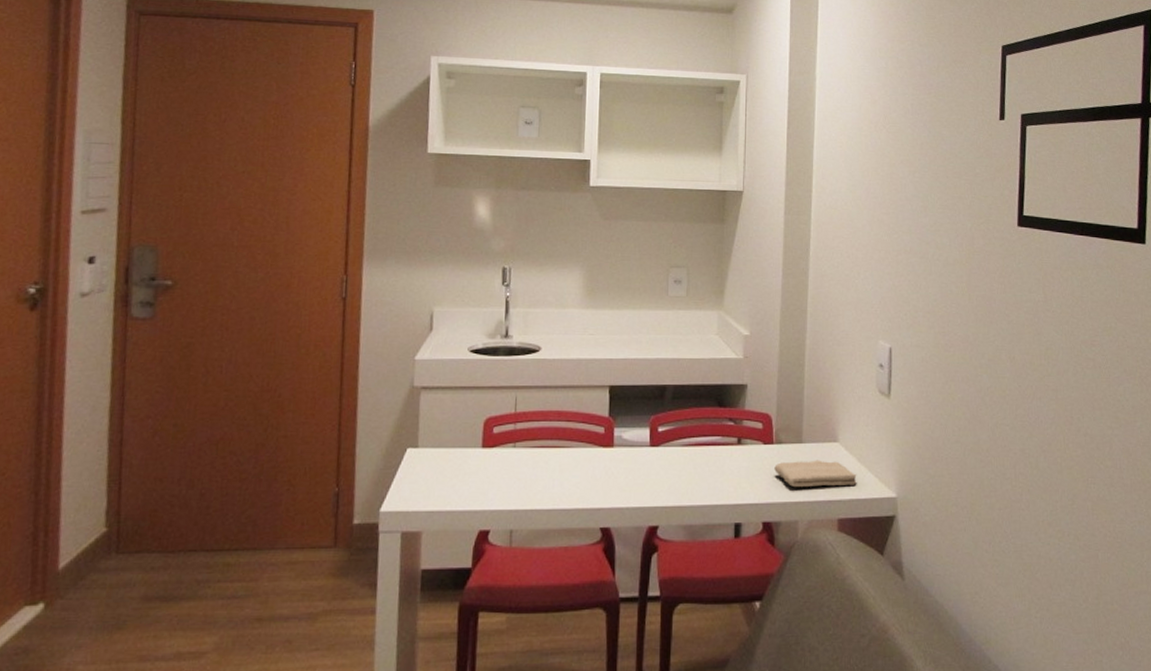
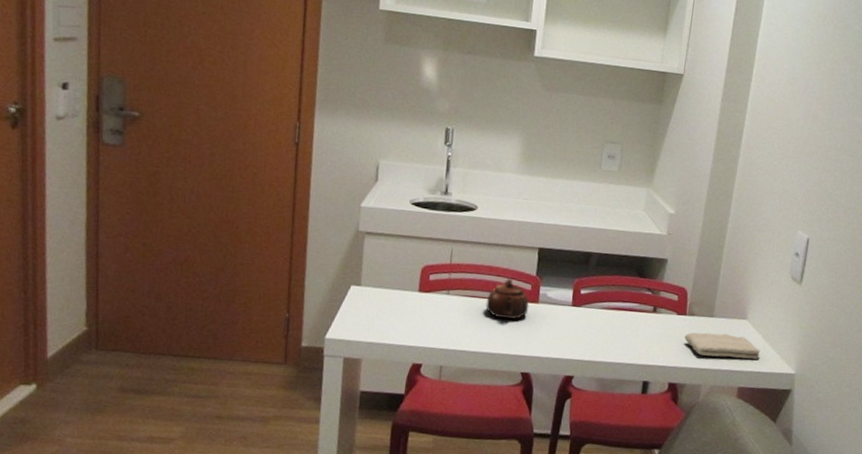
teapot: none [556,422,604,469] -> present [485,278,529,320]

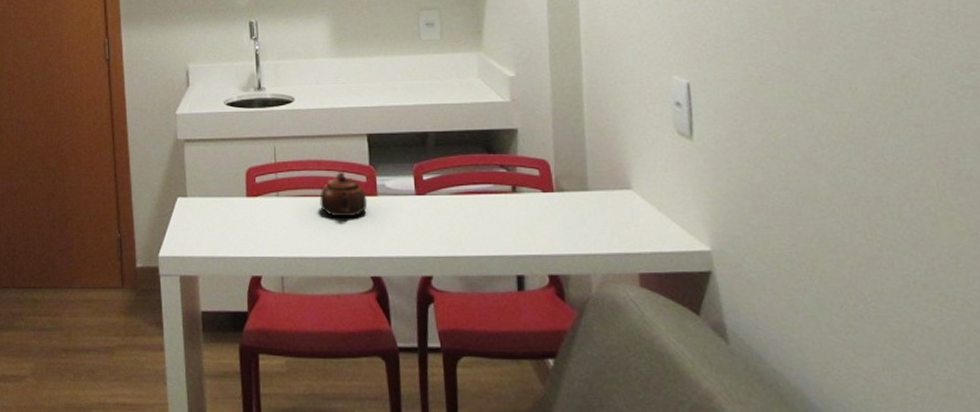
washcloth: present [684,332,761,360] -> none [557,209,659,238]

